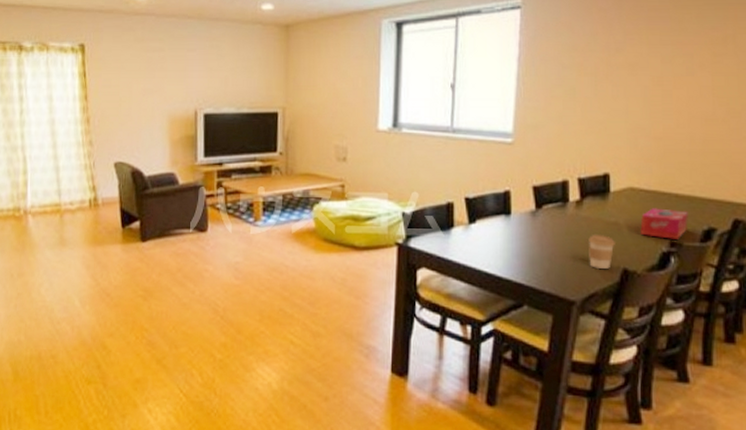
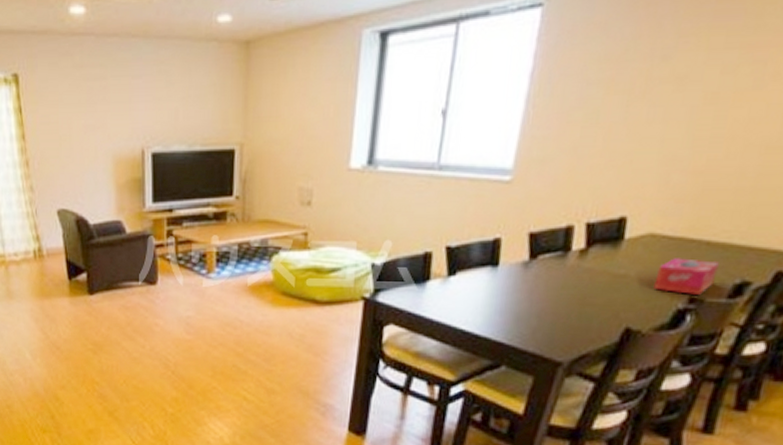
coffee cup: present [589,234,615,269] -> none [585,288,621,327]

